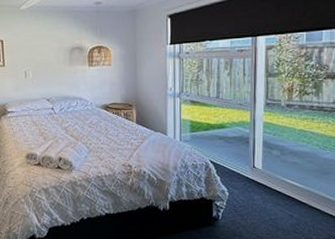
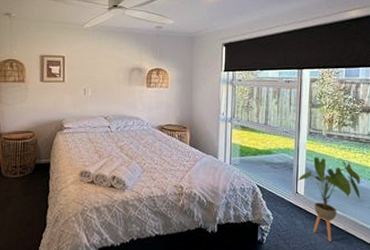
house plant: none [254,129,326,216] -> present [297,157,361,241]

